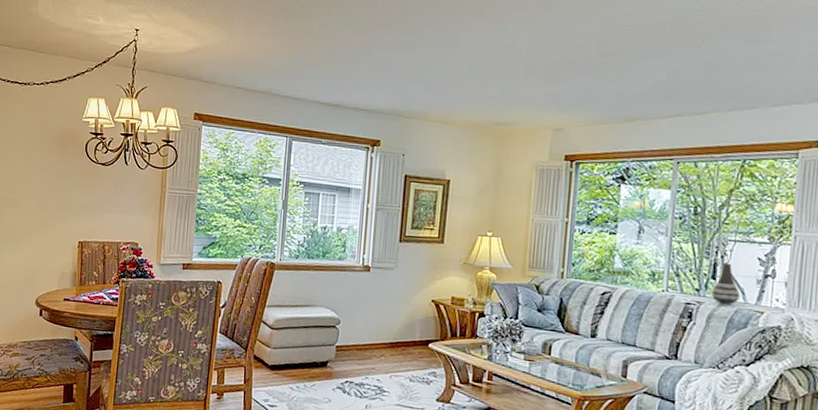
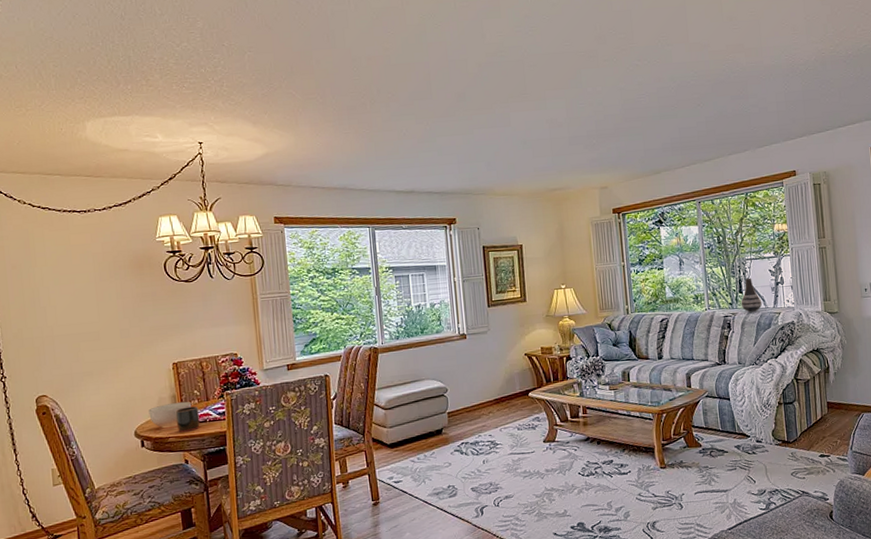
bowl: none [50,279,90,304] -> present [148,401,192,429]
mug: none [73,286,95,310] -> present [175,406,200,432]

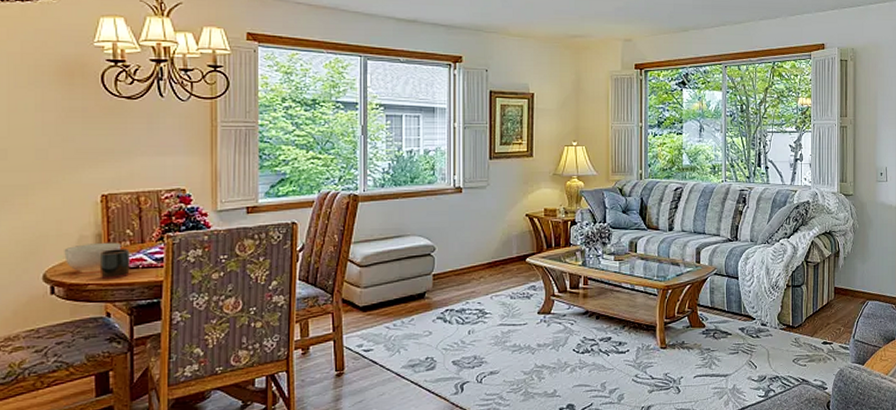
vase: present [741,278,762,313] -> none [758,151,780,188]

